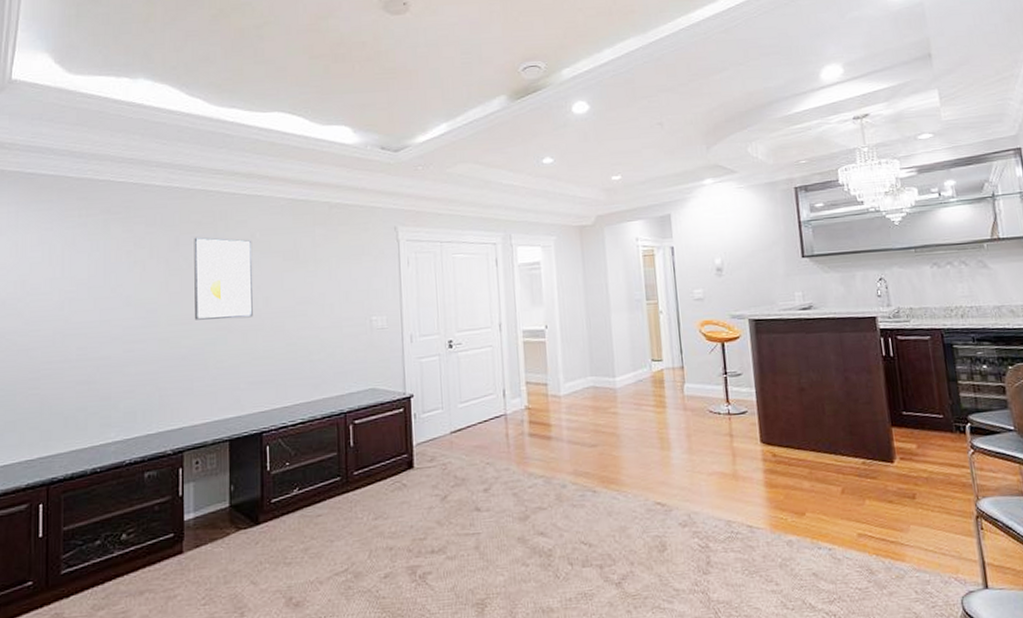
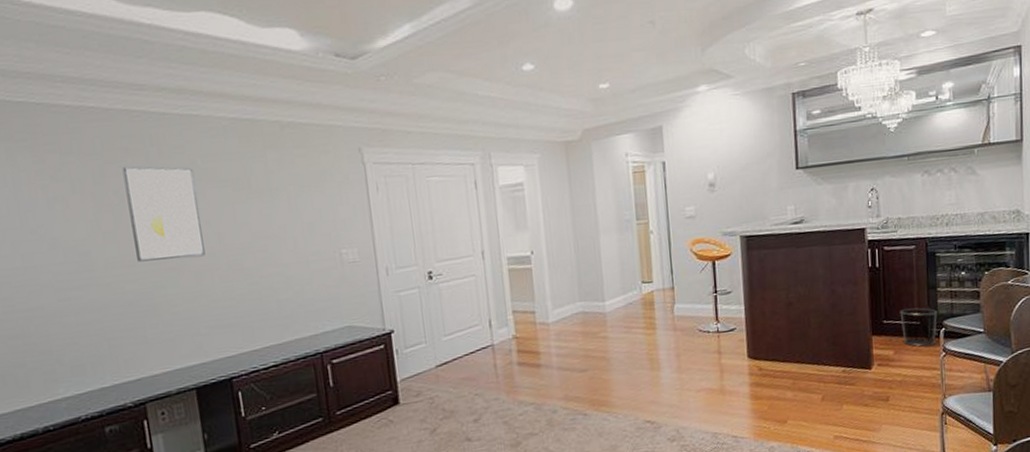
waste bin: none [919,400,962,442] -> present [900,307,938,347]

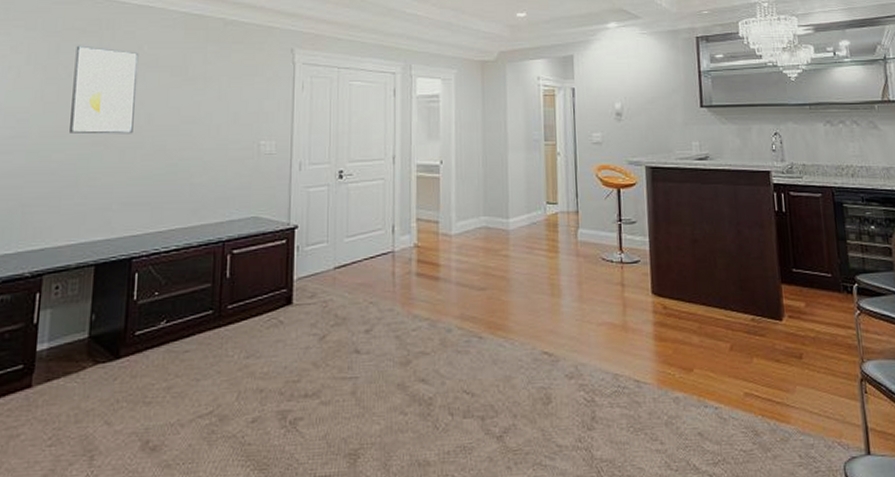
waste bin: present [900,307,938,347] -> none [809,259,850,302]

